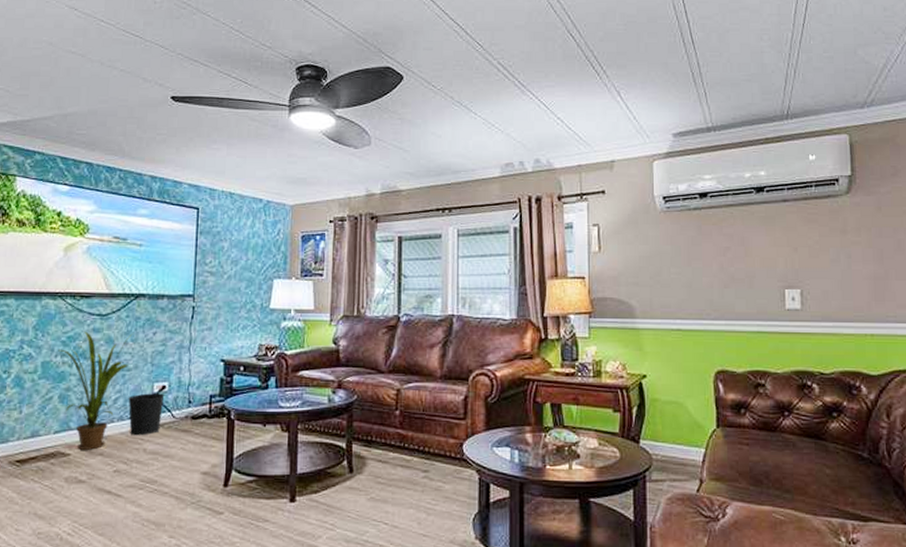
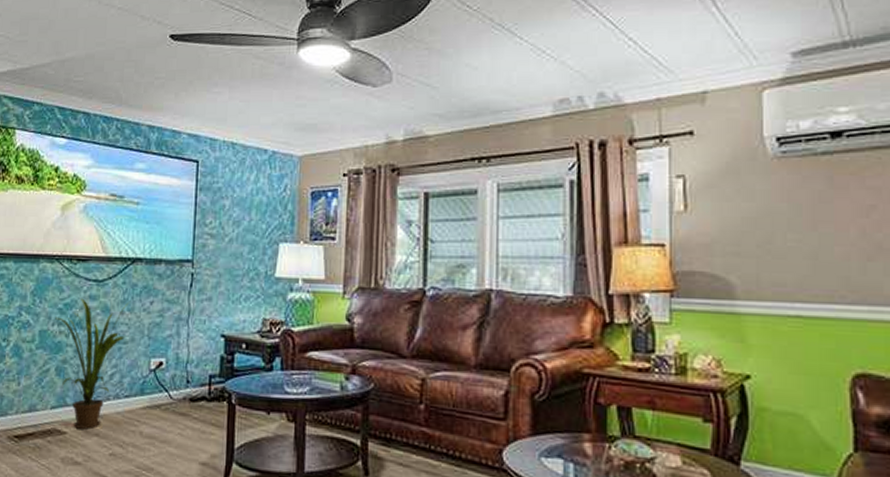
wastebasket: present [128,393,165,436] -> none [124,369,162,417]

